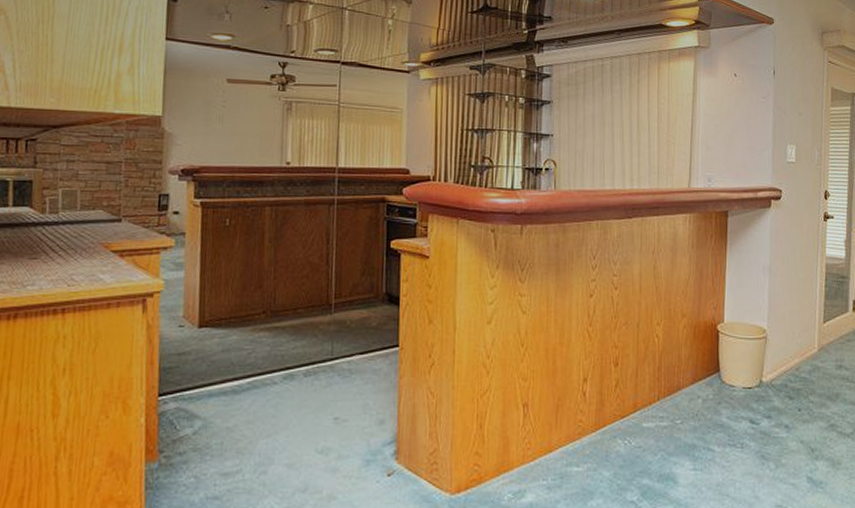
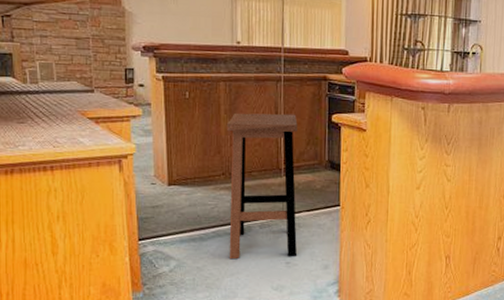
bar stool: none [267,240,352,417] -> present [226,112,298,260]

